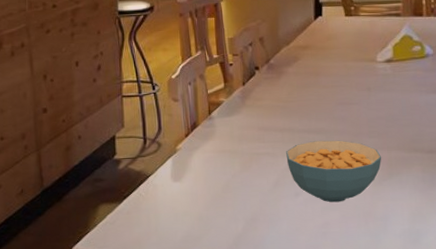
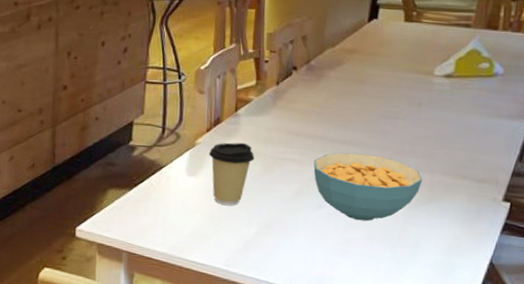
coffee cup: none [190,143,233,205] -> present [209,142,255,205]

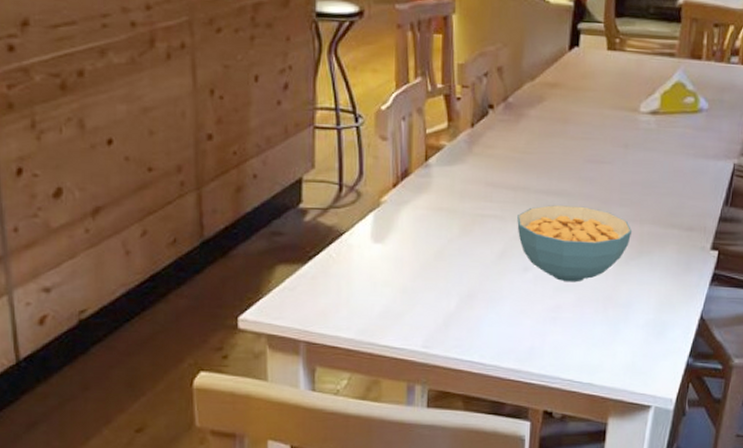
coffee cup: present [209,142,255,205] -> none [397,198,451,275]

